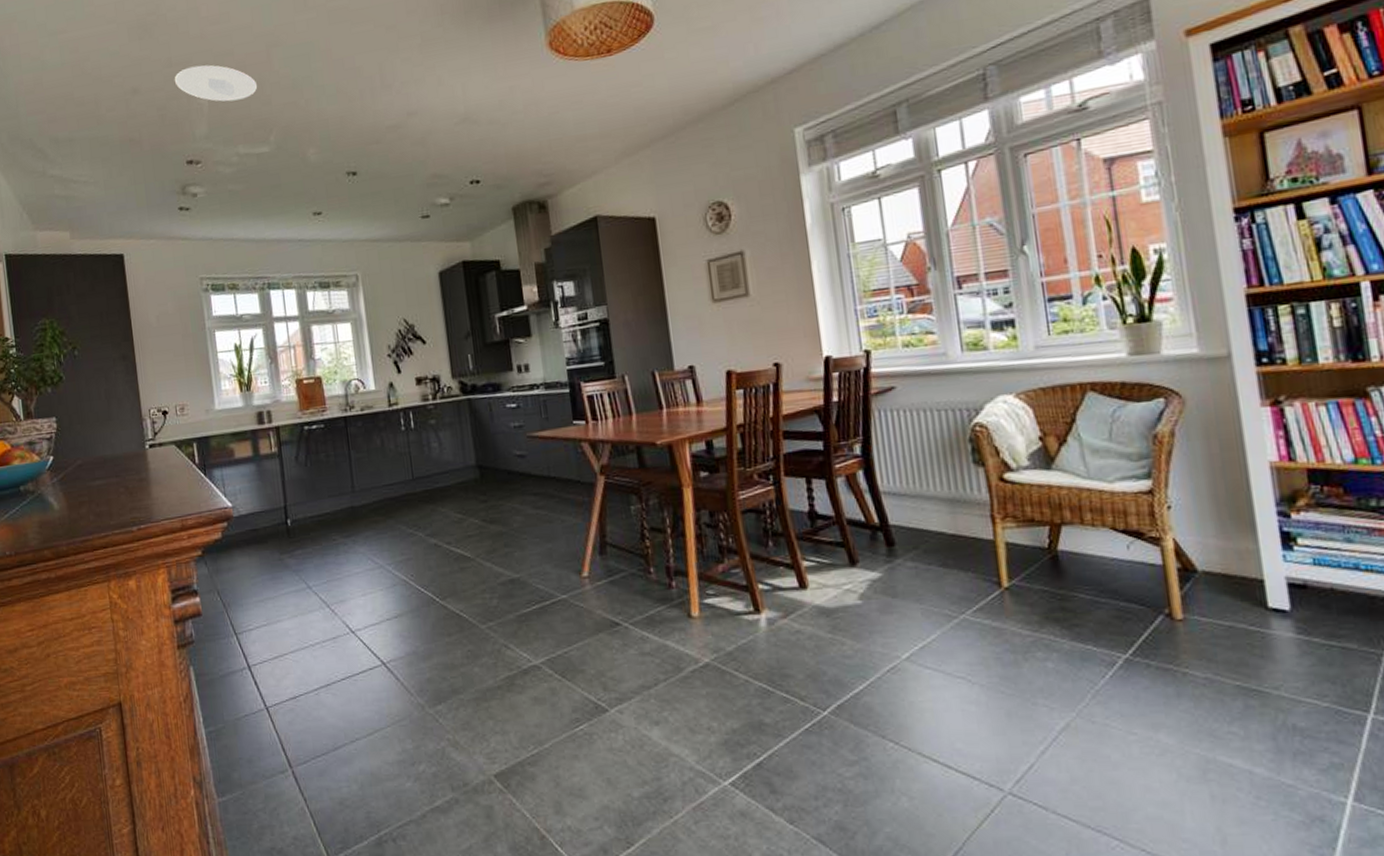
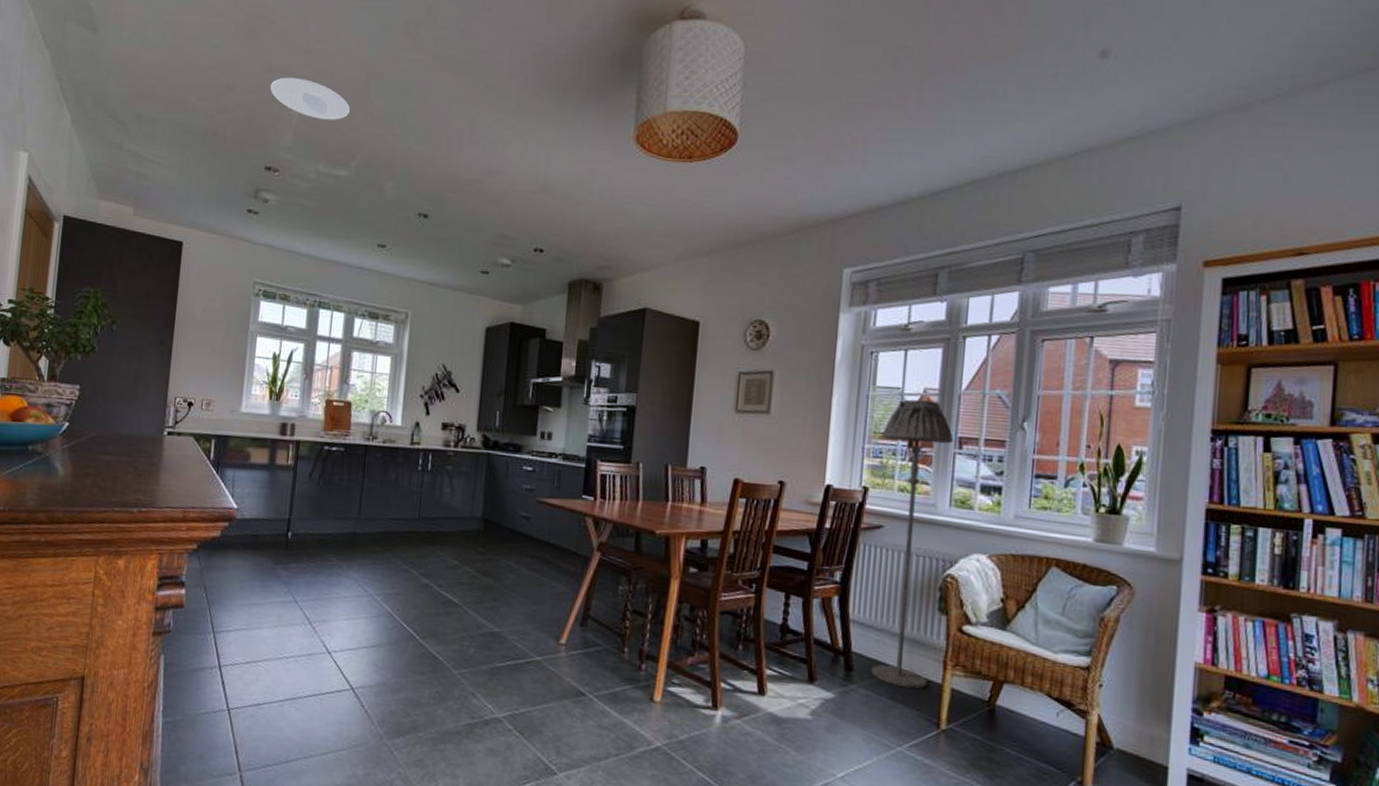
floor lamp: none [872,244,978,552] -> present [871,399,953,689]

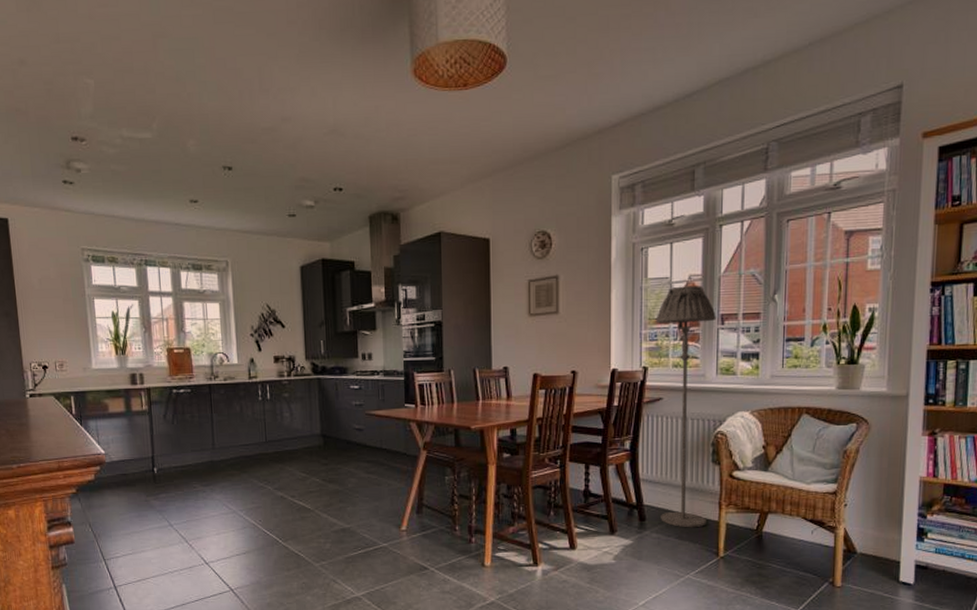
recessed light: present [270,77,351,120] -> none [61,45,143,85]

